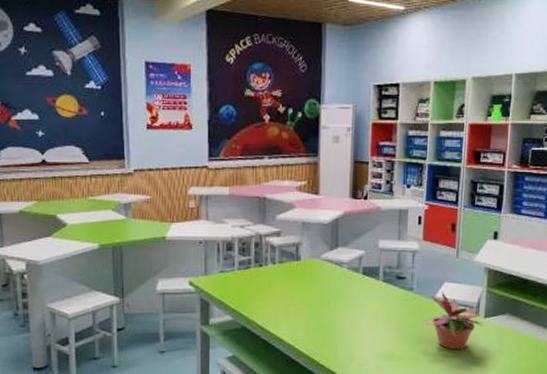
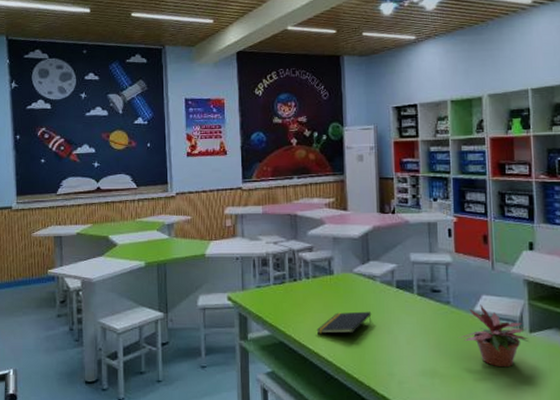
notepad: none [280,297,337,319] -> present [316,311,372,334]

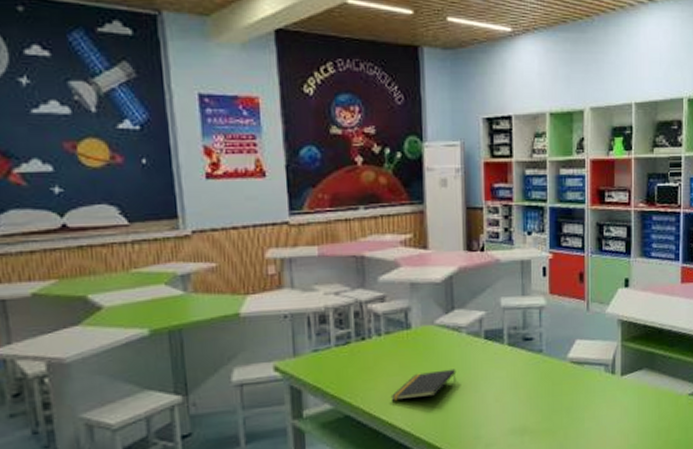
potted plant: present [458,304,530,368] -> none [550,350,621,416]

